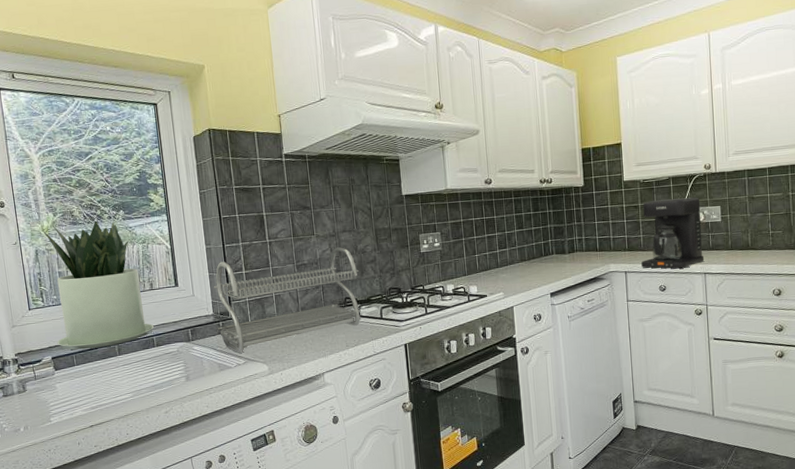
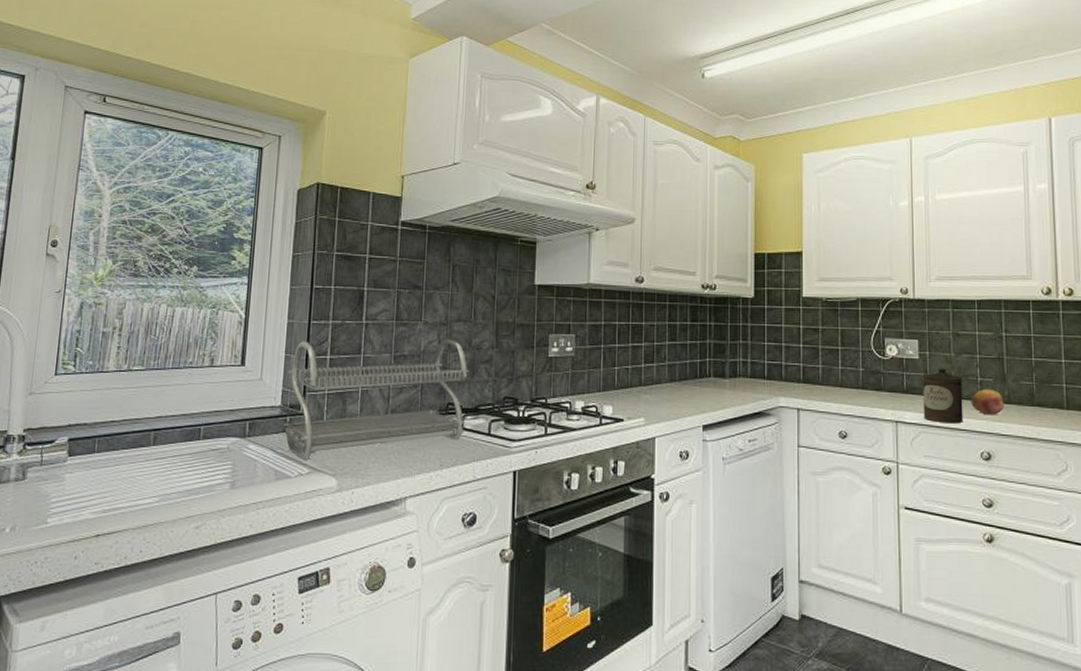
planter: present [43,221,155,350] -> none [79,275,205,433]
coffee maker: present [641,197,705,269] -> none [818,324,897,412]
canister: none [725,227,759,270] -> present [922,368,964,424]
fruit: none [764,239,791,260] -> present [971,388,1004,415]

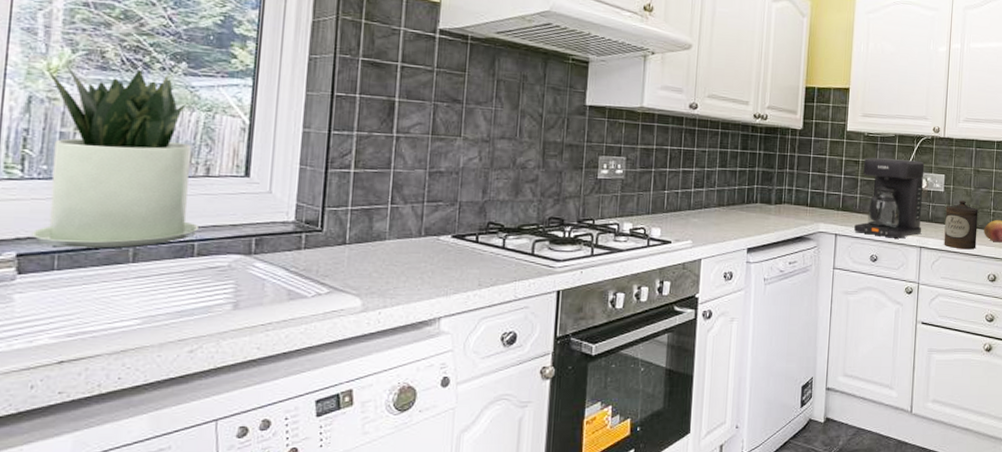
planter: none [79,275,205,433] -> present [31,65,200,249]
dish rack: present [283,339,470,459] -> none [298,153,513,279]
coffee maker: none [818,324,897,412] -> present [854,158,925,239]

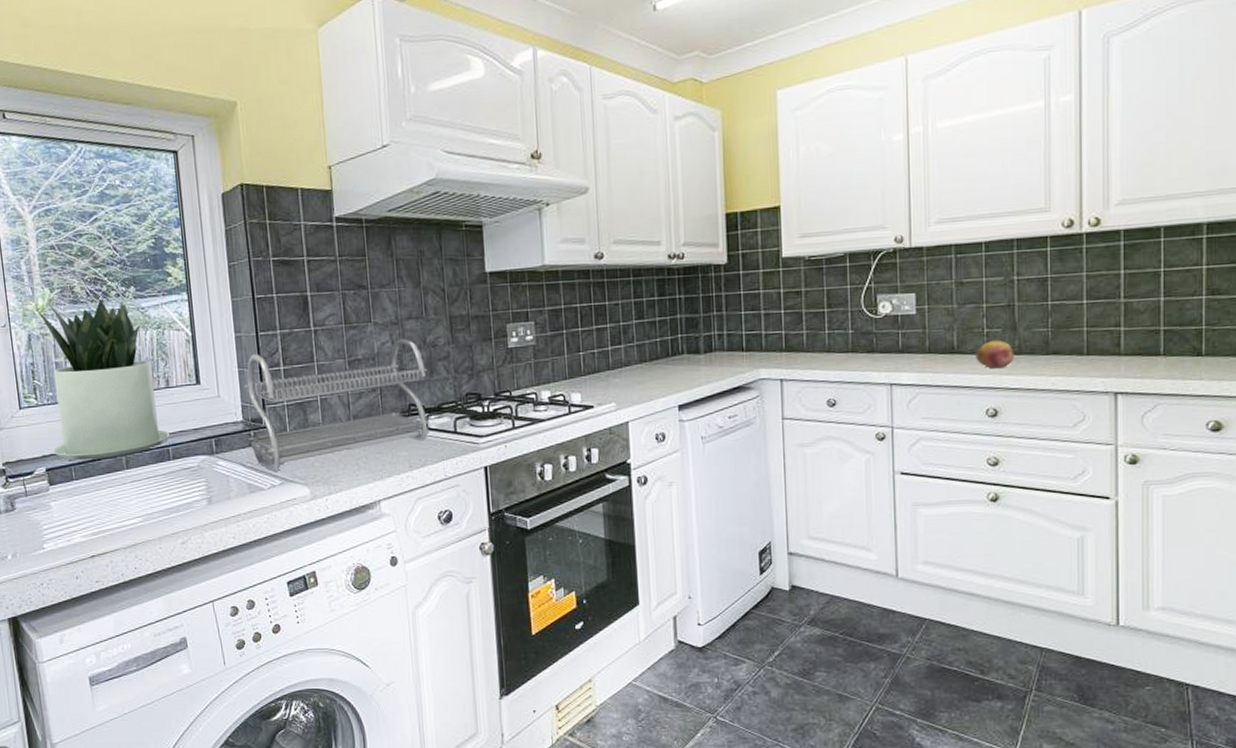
dish rack: none [298,153,513,279] -> present [243,338,429,471]
coffee maker: present [854,158,925,239] -> none [803,281,891,377]
canister: present [944,200,979,250] -> none [920,322,967,382]

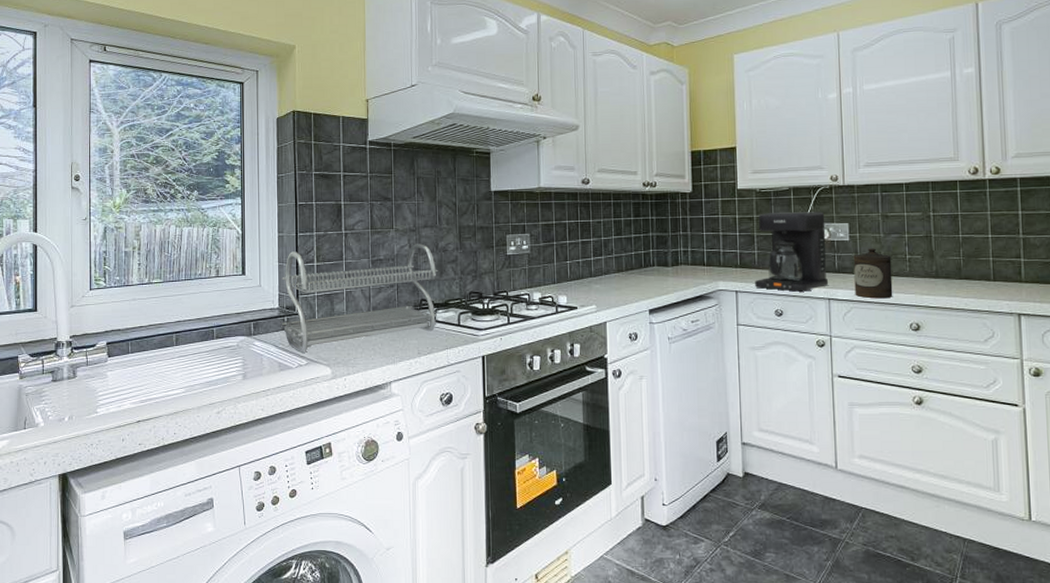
planter: present [37,300,171,461] -> none [114,201,216,337]
coffee maker: none [803,281,891,377] -> present [755,212,829,292]
canister: none [920,322,967,382] -> present [853,248,893,299]
fruit: present [976,339,1014,369] -> none [900,265,932,289]

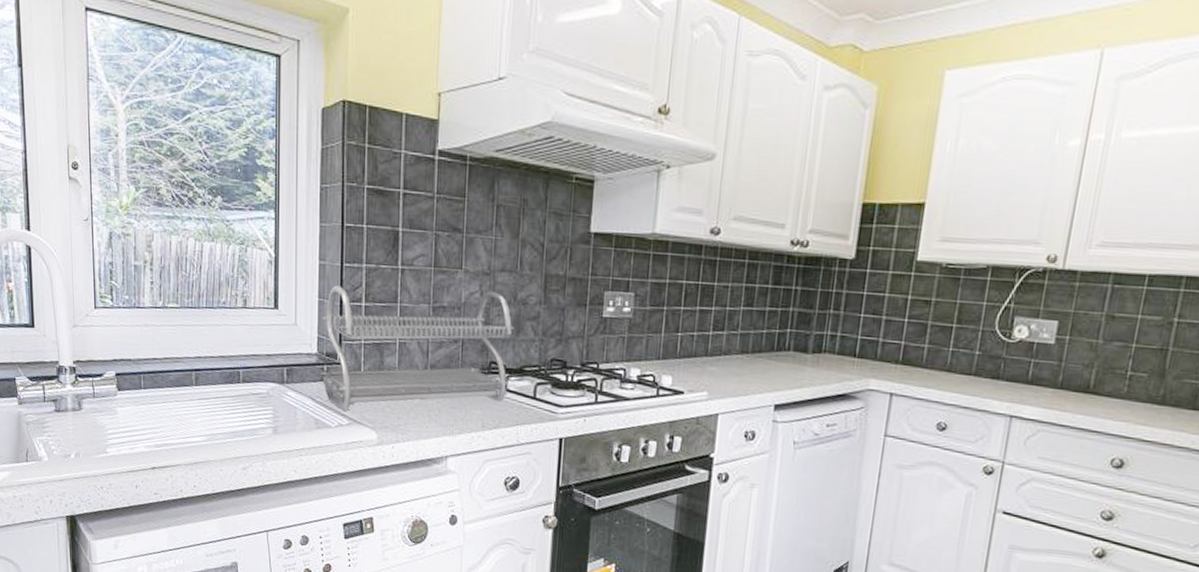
coffee maker: present [755,212,829,292] -> none [917,296,1029,404]
canister: present [853,248,893,299] -> none [1046,357,1107,424]

